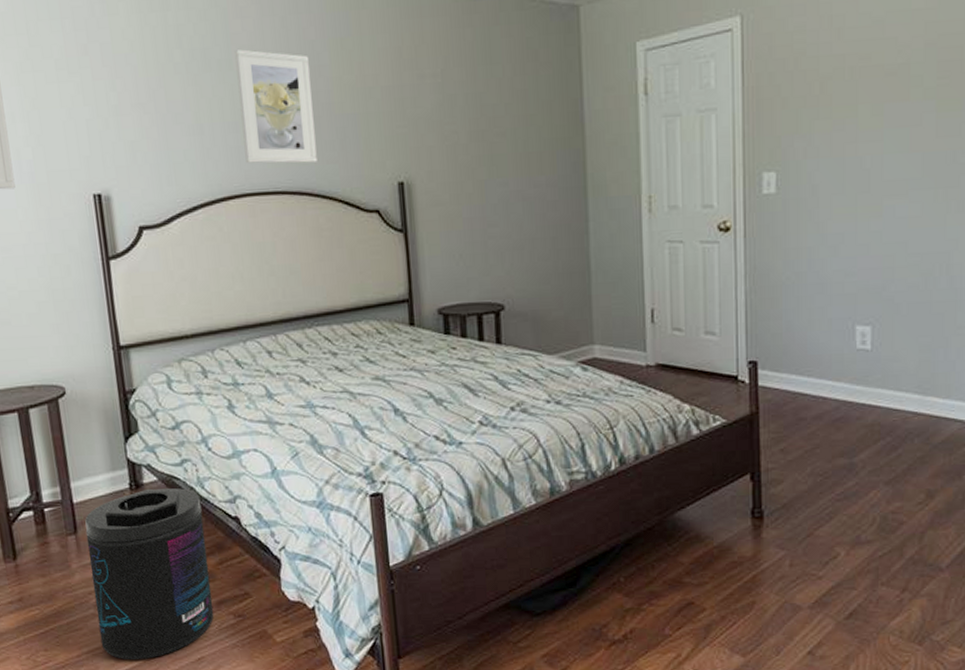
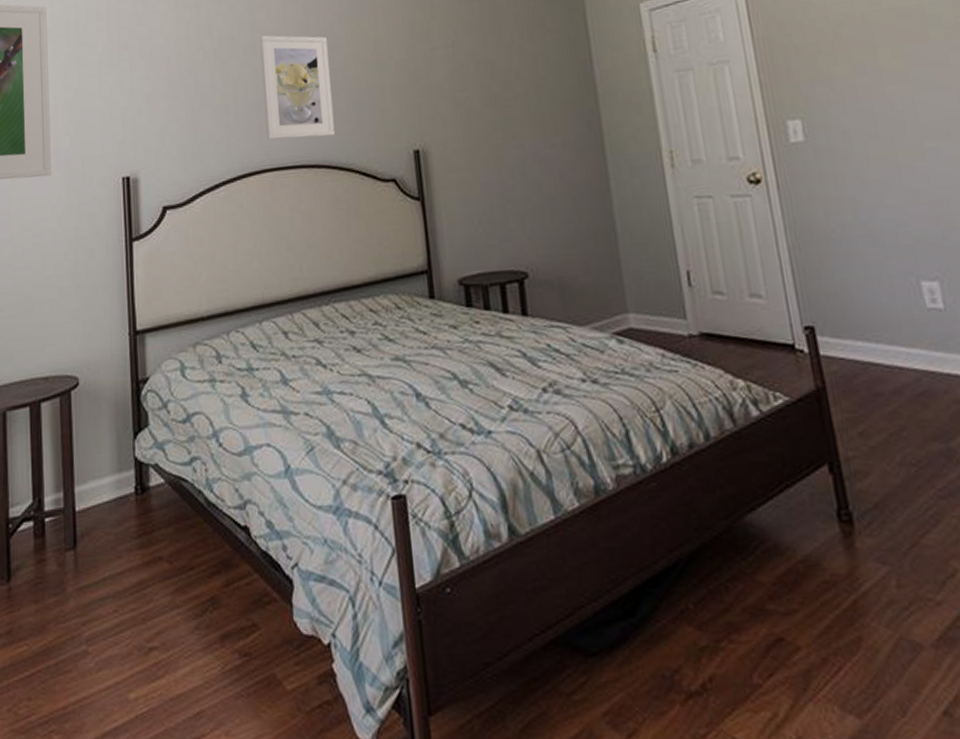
supplement container: present [85,488,214,660] -> none [85,492,217,714]

